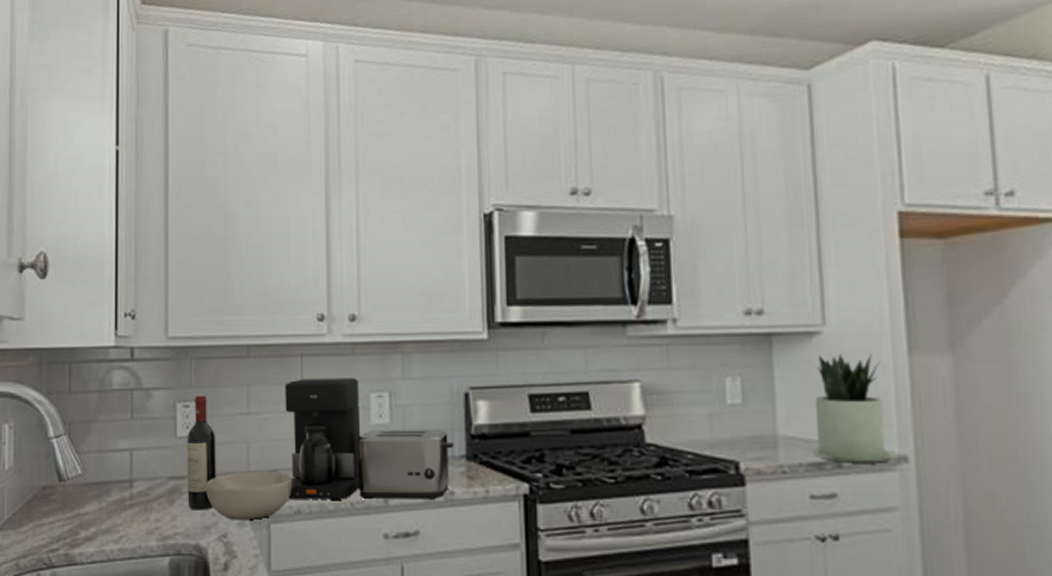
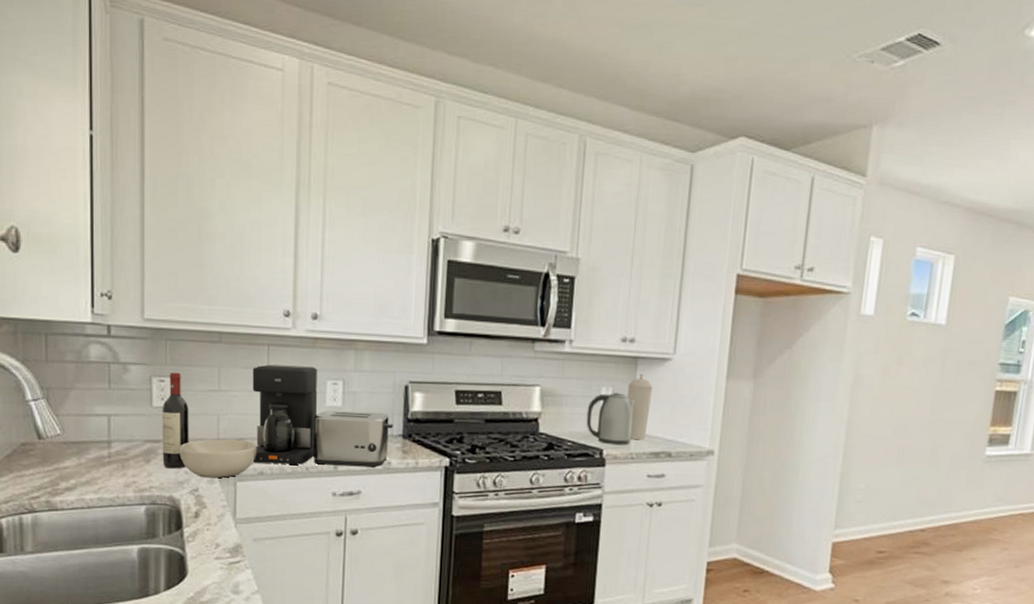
kettle: none [708,383,778,455] -> present [586,393,634,446]
canister: none [762,356,800,447] -> present [627,374,653,440]
planter: present [811,354,894,463] -> none [653,376,707,455]

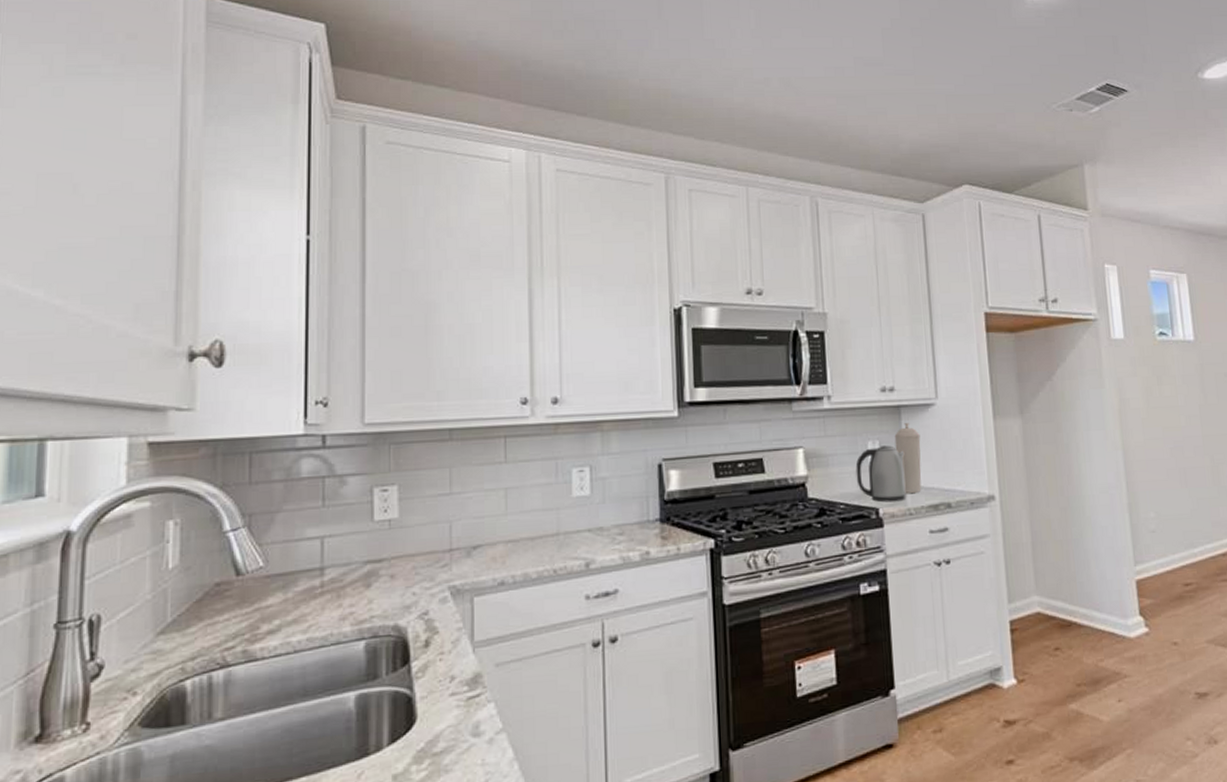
wine bottle: present [162,372,190,469] -> none [385,478,418,592]
bowl: present [178,439,258,479] -> none [404,547,497,598]
coffee maker: present [252,364,318,465] -> none [488,455,563,572]
toaster: present [312,410,394,469] -> none [559,497,650,566]

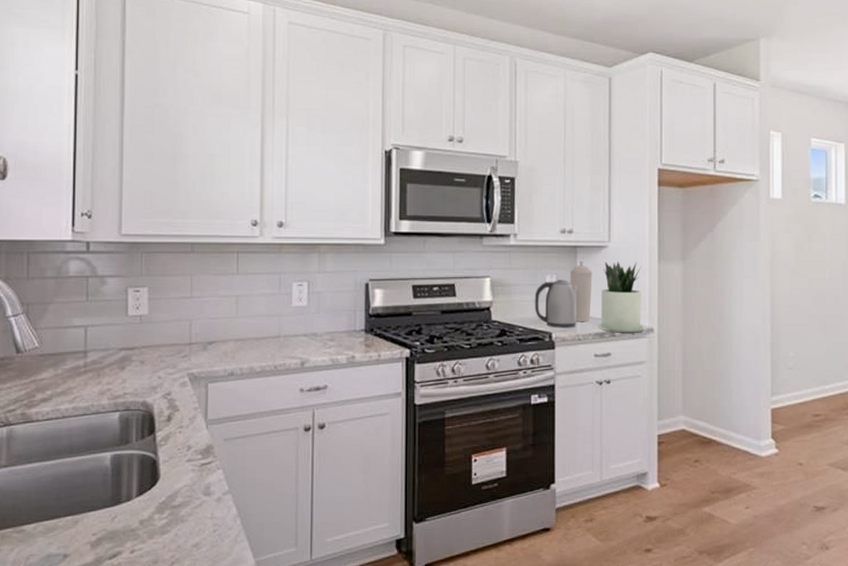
planter: none [930,420,986,504] -> present [597,262,646,333]

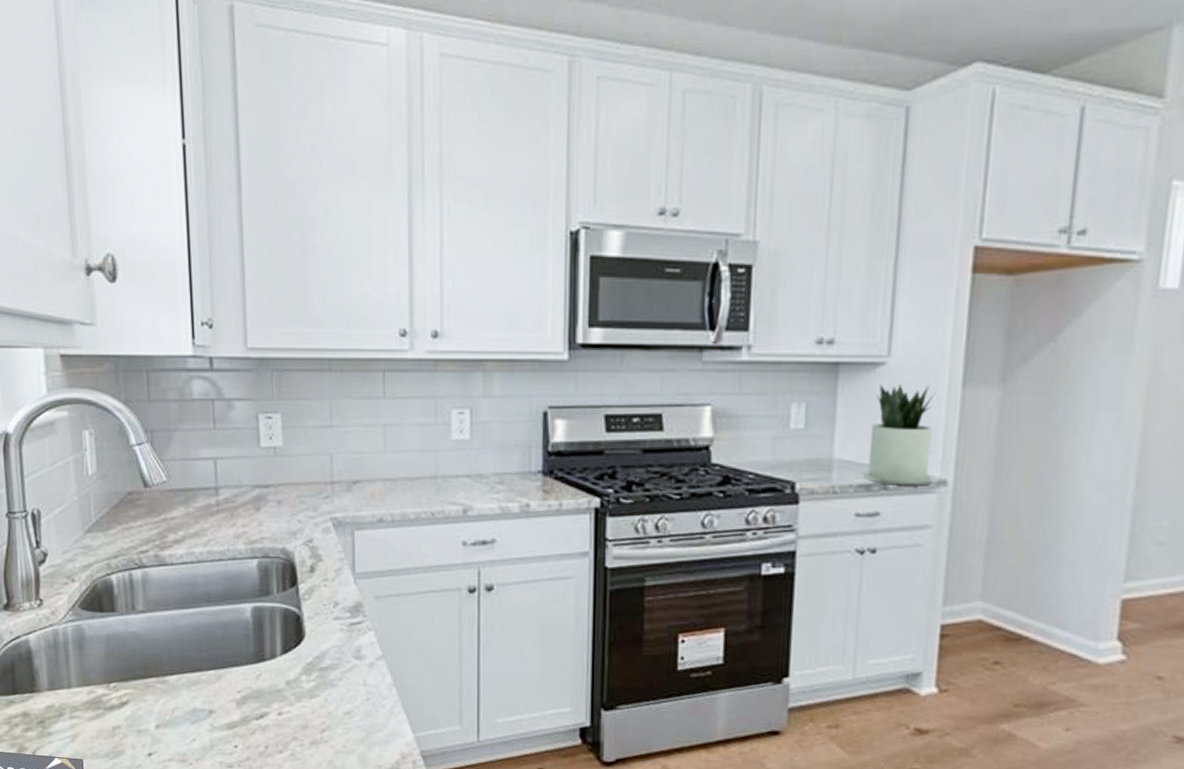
kettle: present [534,280,577,328] -> none [772,410,835,477]
canister: present [570,261,593,323] -> none [825,384,860,470]

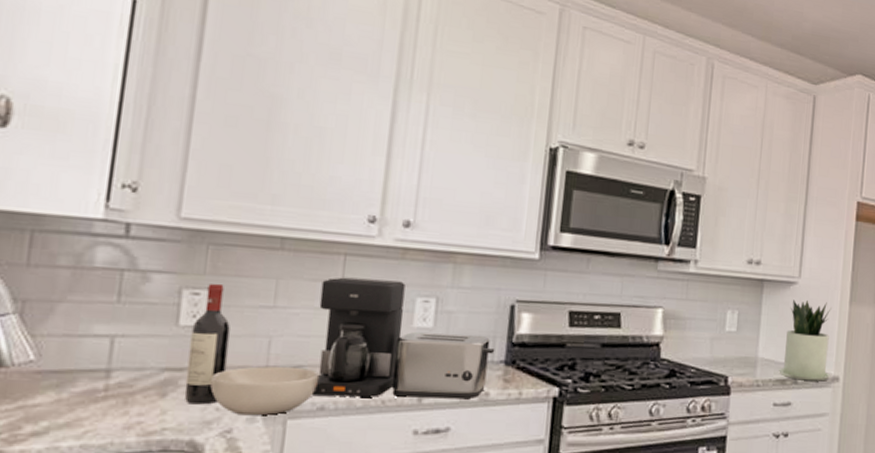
wine bottle: none [270,407,302,517] -> present [184,283,232,405]
bowl: none [290,481,376,527] -> present [209,366,320,416]
coffee maker: none [367,393,442,510] -> present [311,277,406,397]
toaster: none [438,444,532,513] -> present [391,332,495,401]

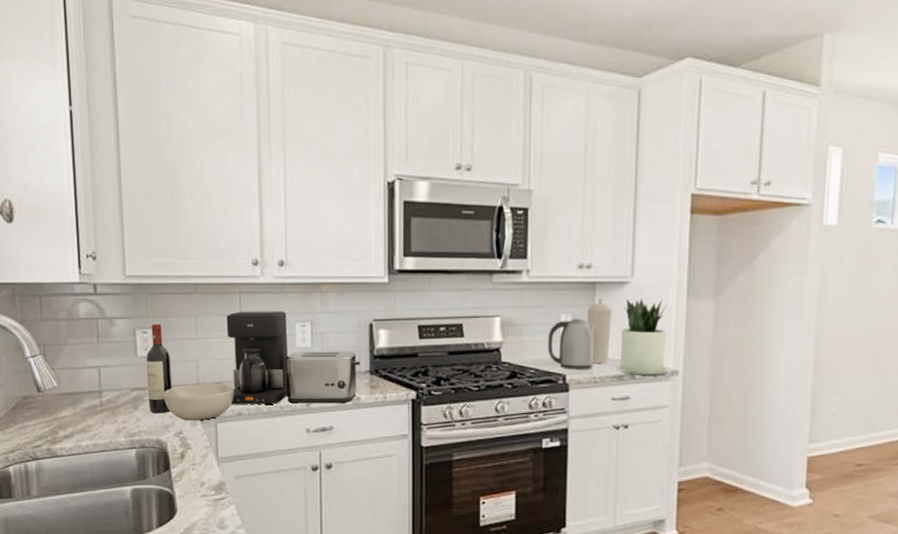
kettle: none [710,316,760,373] -> present [547,319,594,370]
canister: none [753,297,779,367] -> present [587,299,612,364]

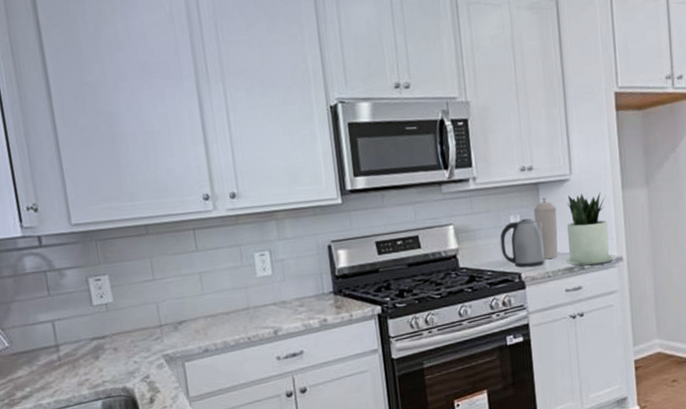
wine bottle: present [146,323,173,414] -> none [102,269,134,362]
bowl: present [163,383,235,421] -> none [124,322,200,364]
coffee maker: present [226,311,289,404] -> none [182,242,253,341]
toaster: present [285,350,361,405] -> none [247,274,324,334]

